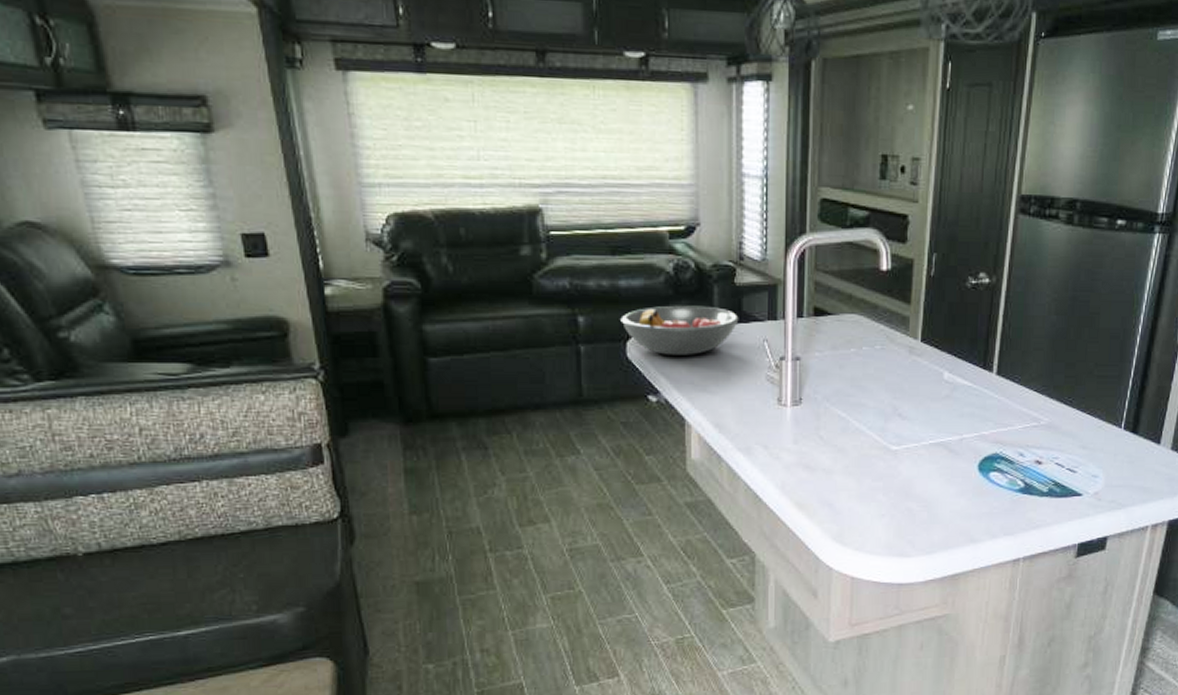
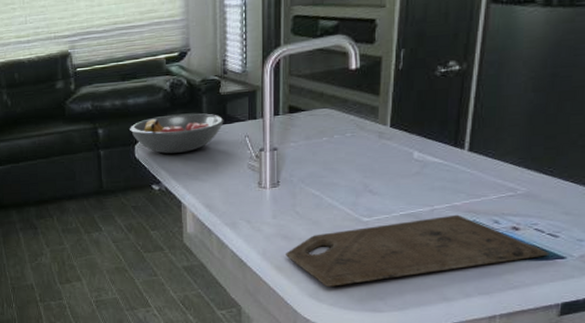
cutting board: none [808,445,1068,528] -> present [286,214,550,287]

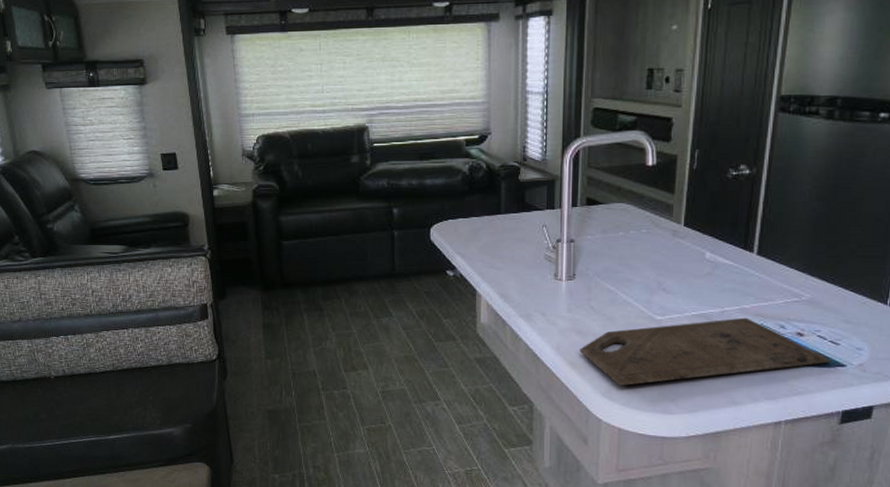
fruit bowl: present [130,113,224,154] -> none [426,198,522,238]

